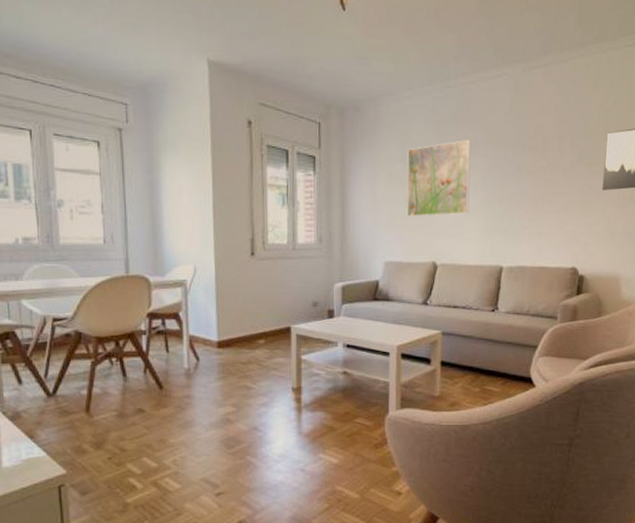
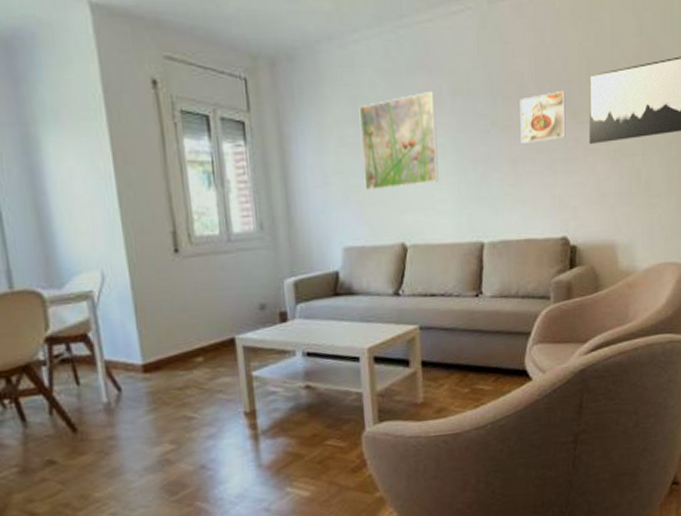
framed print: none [541,144,584,187] -> present [520,90,566,145]

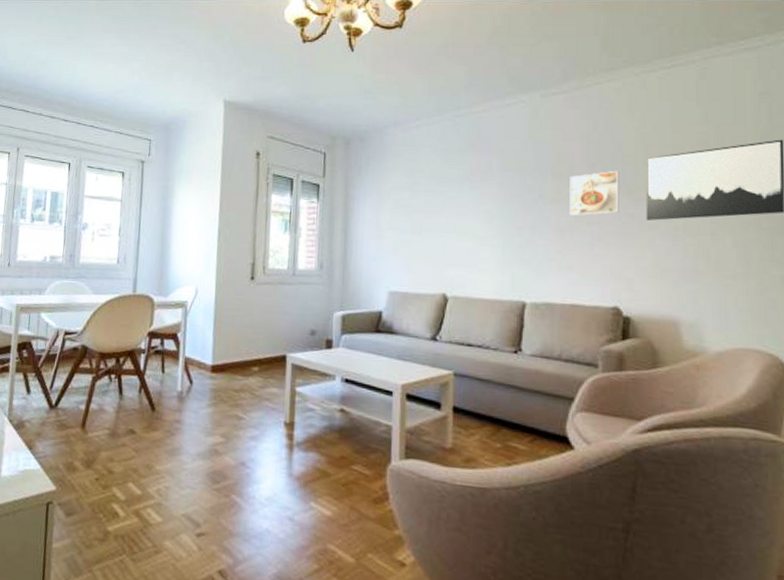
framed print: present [359,91,439,191] -> none [413,166,485,246]

